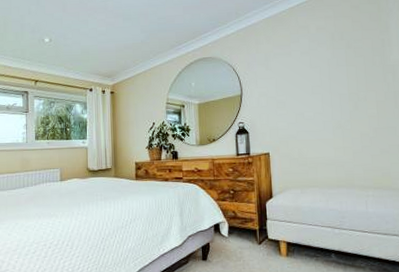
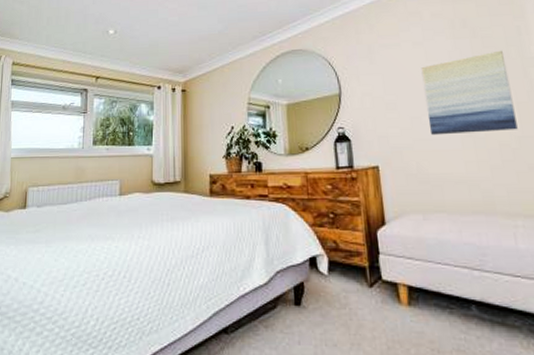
wall art: none [306,59,375,128] -> present [421,50,518,136]

